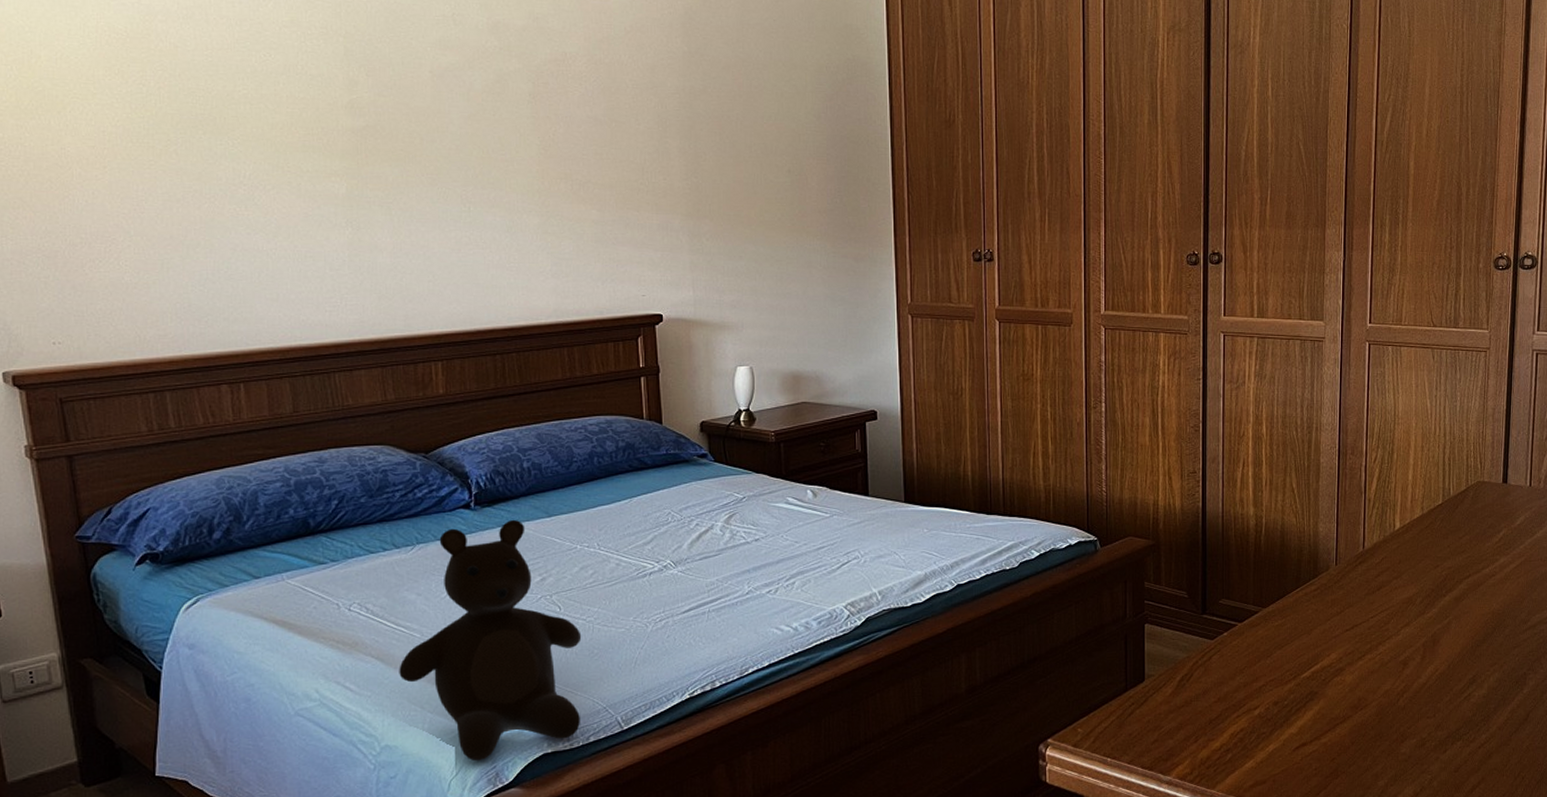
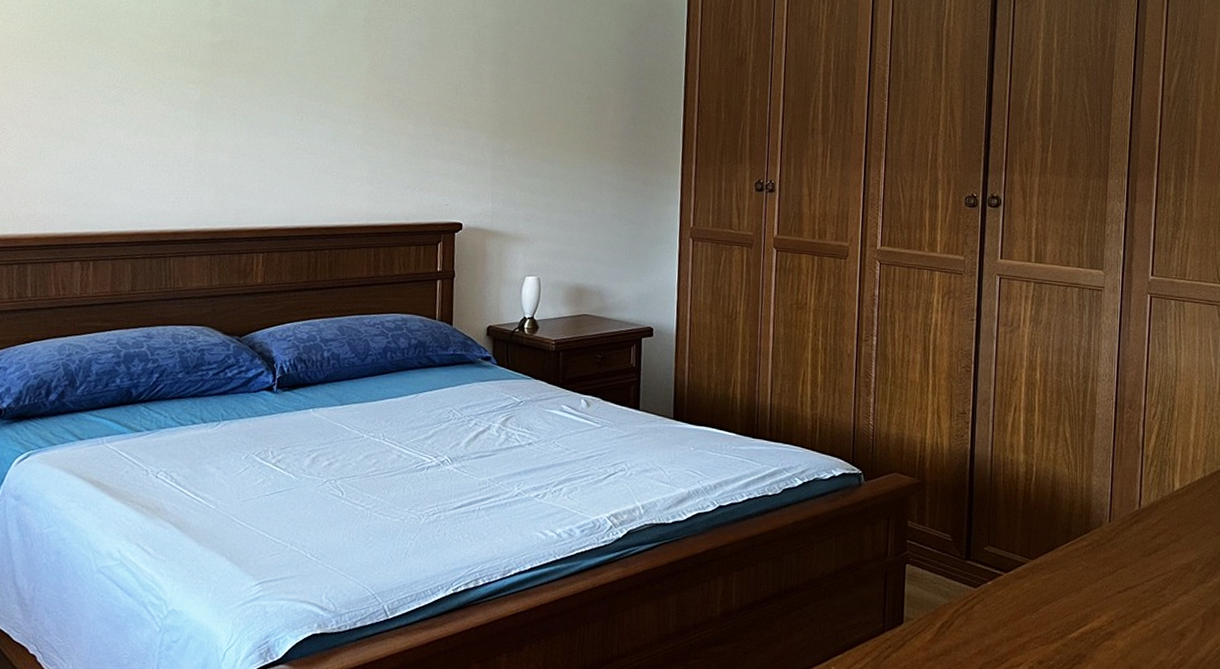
teddy bear: present [399,519,582,762] -> none [192,404,360,635]

